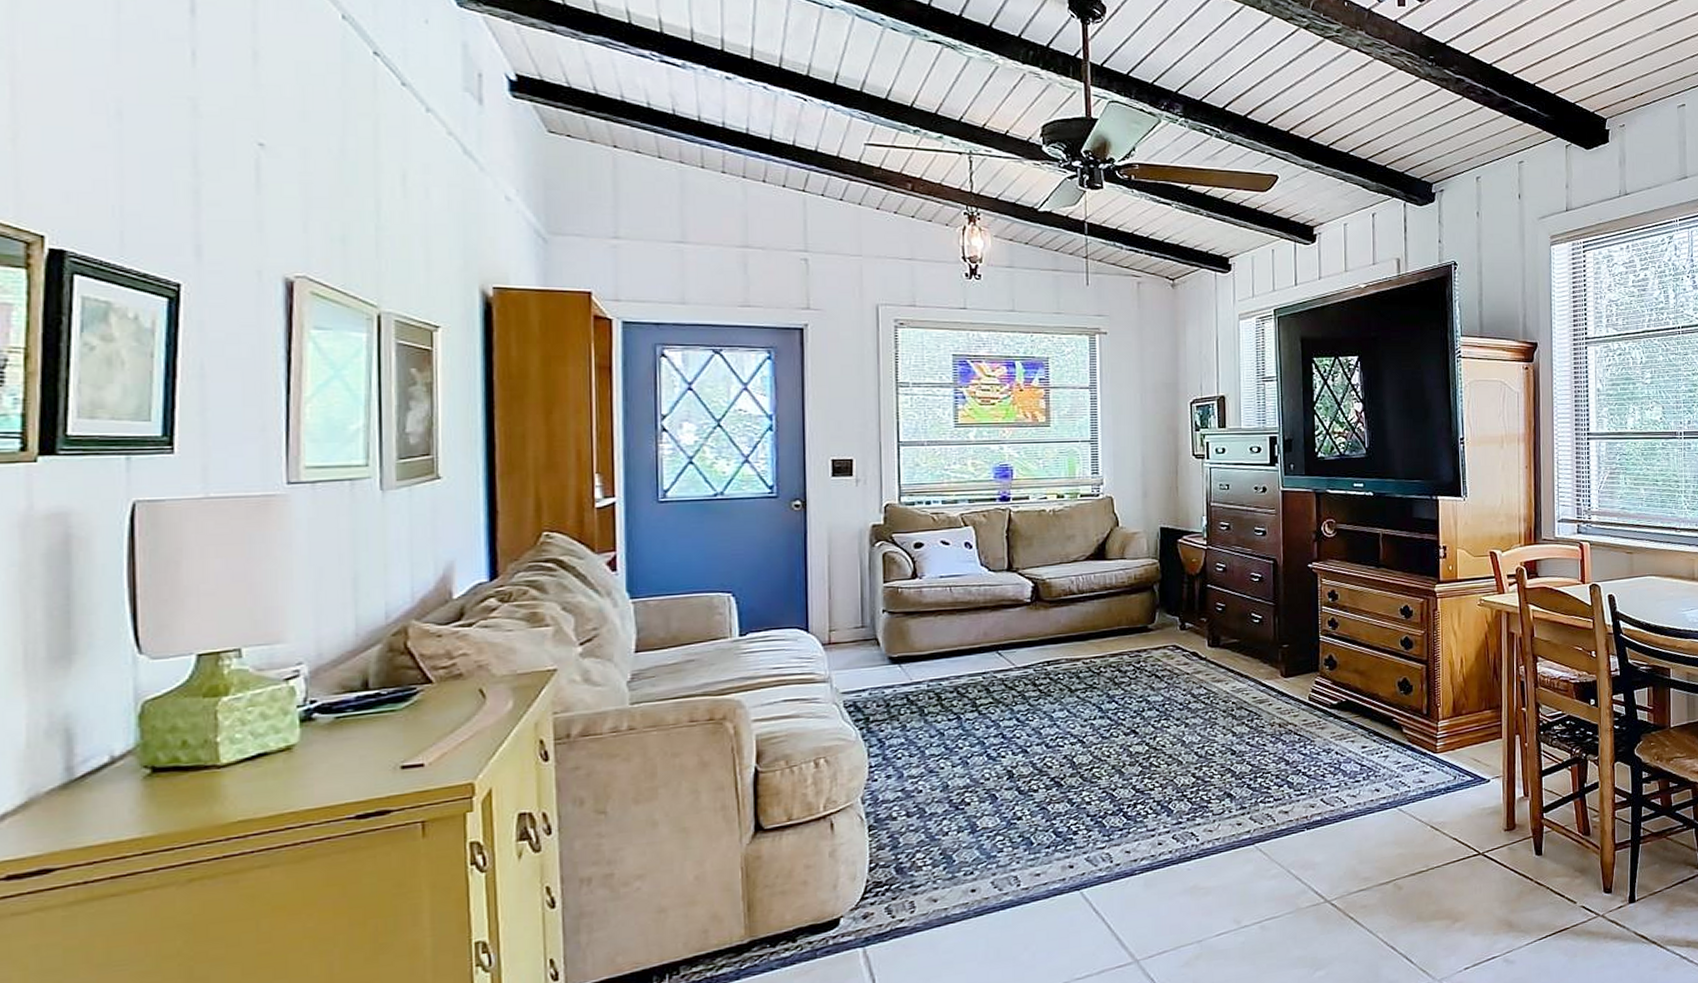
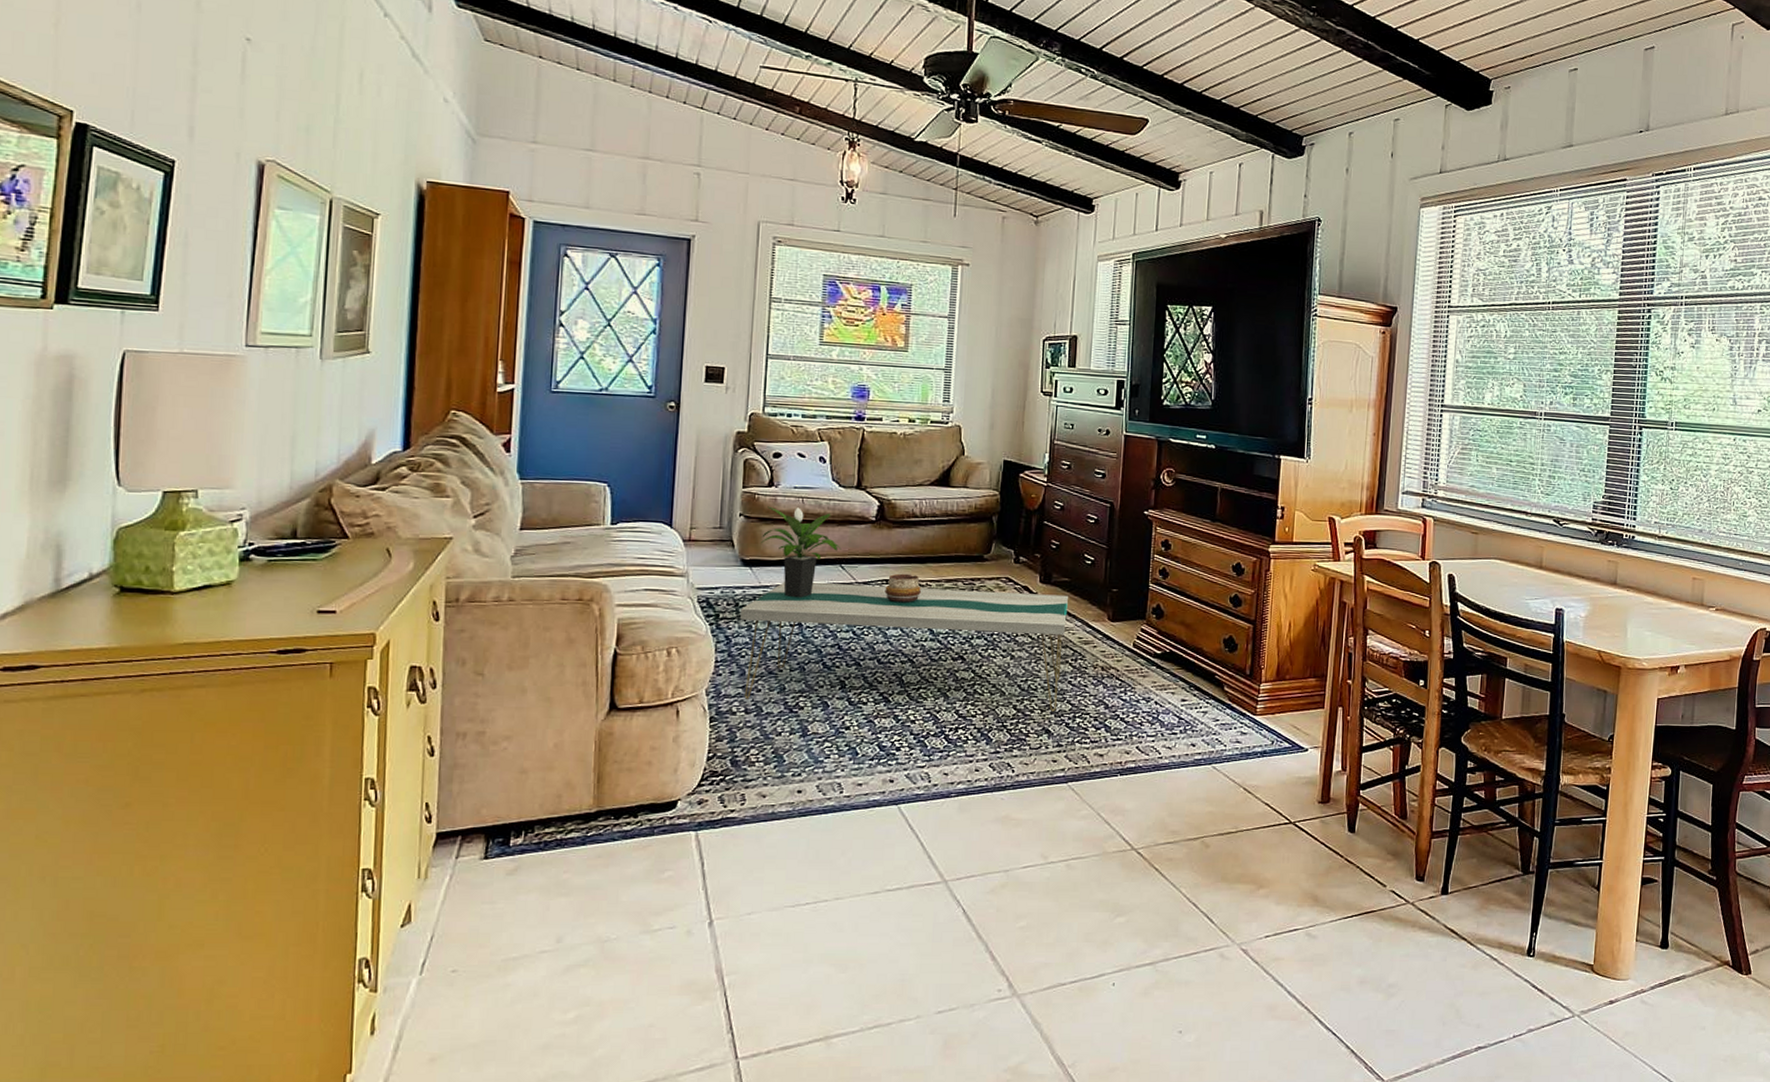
coffee table: none [893,656,1240,802] -> present [740,582,1069,712]
potted plant: none [907,597,997,691] -> present [760,506,841,598]
decorative bowl: none [1047,652,1086,684] -> present [885,573,922,603]

